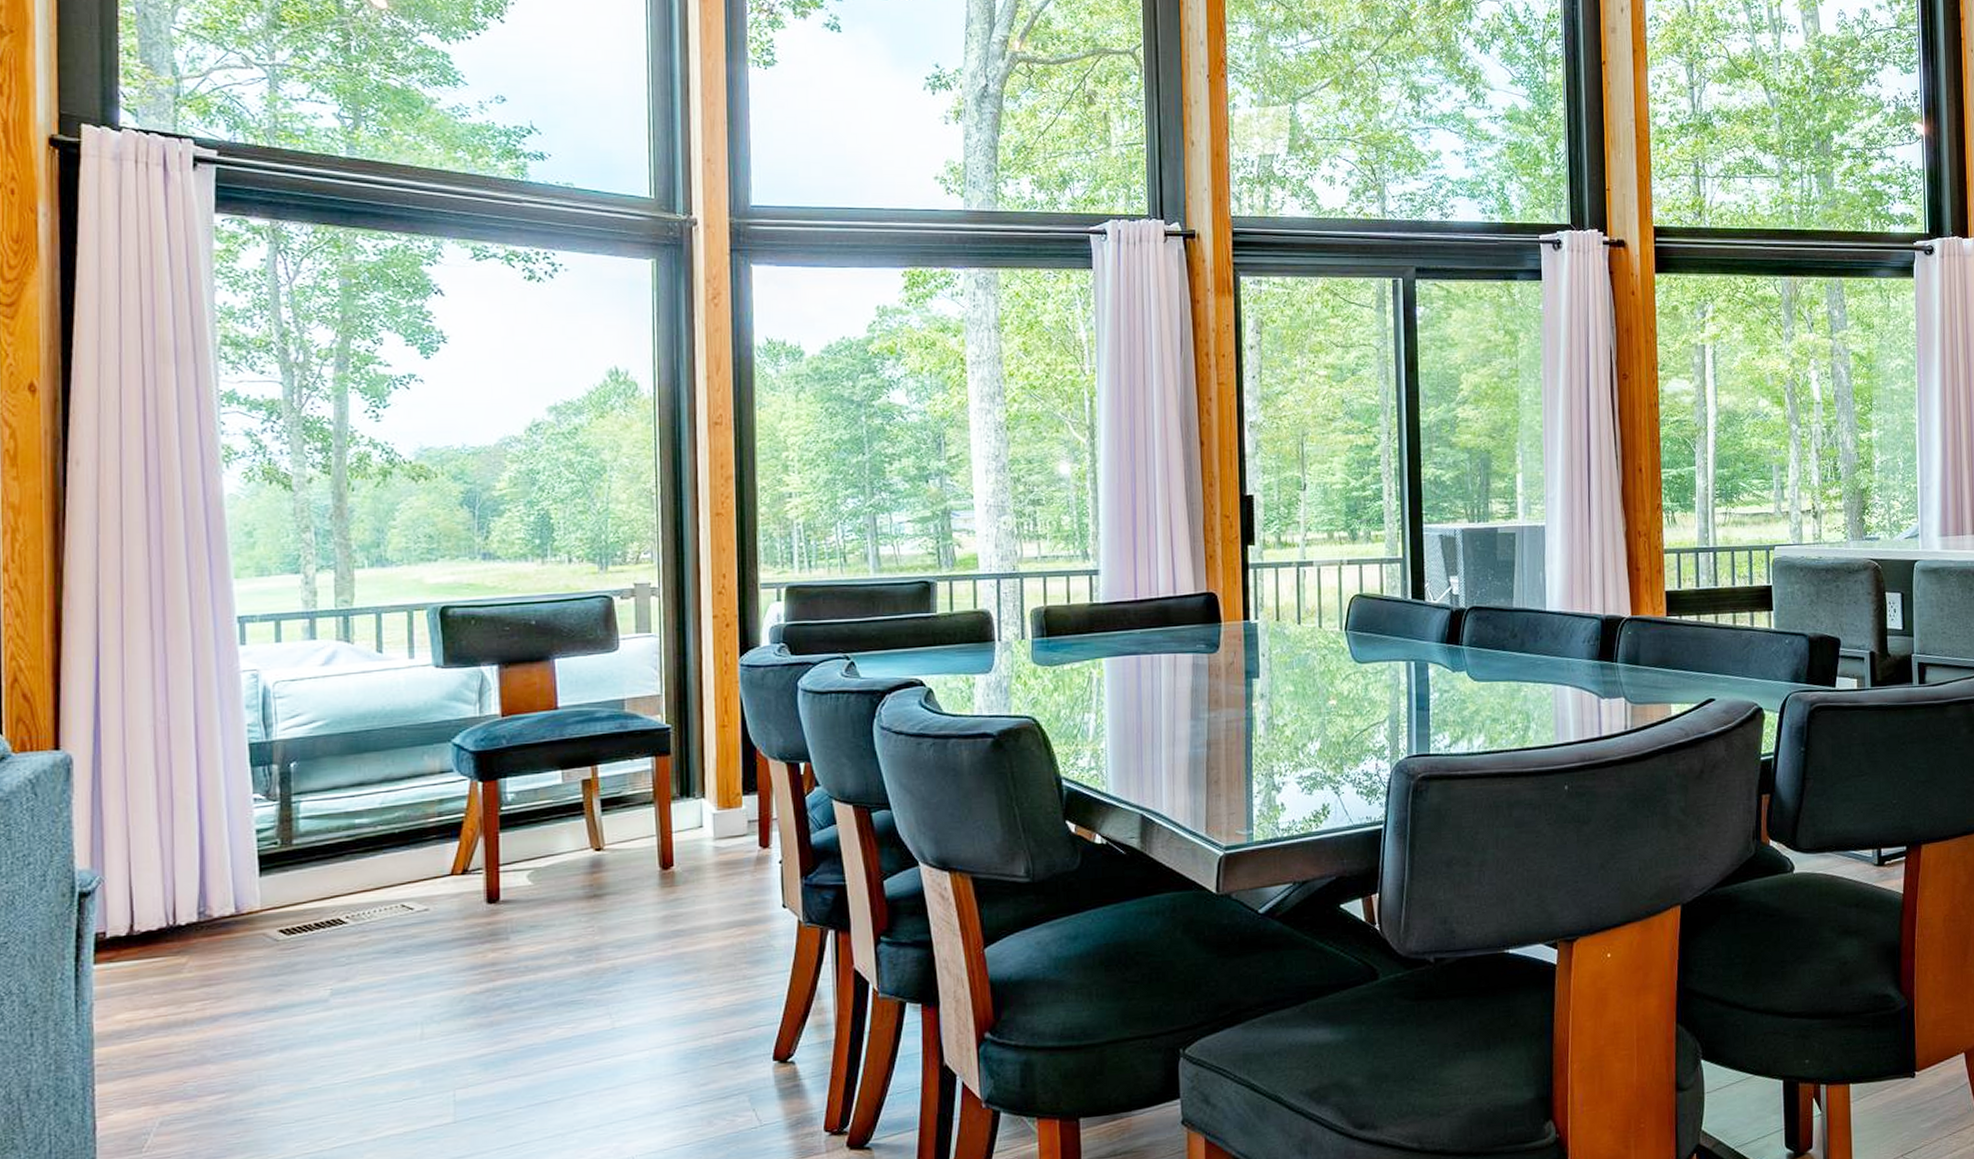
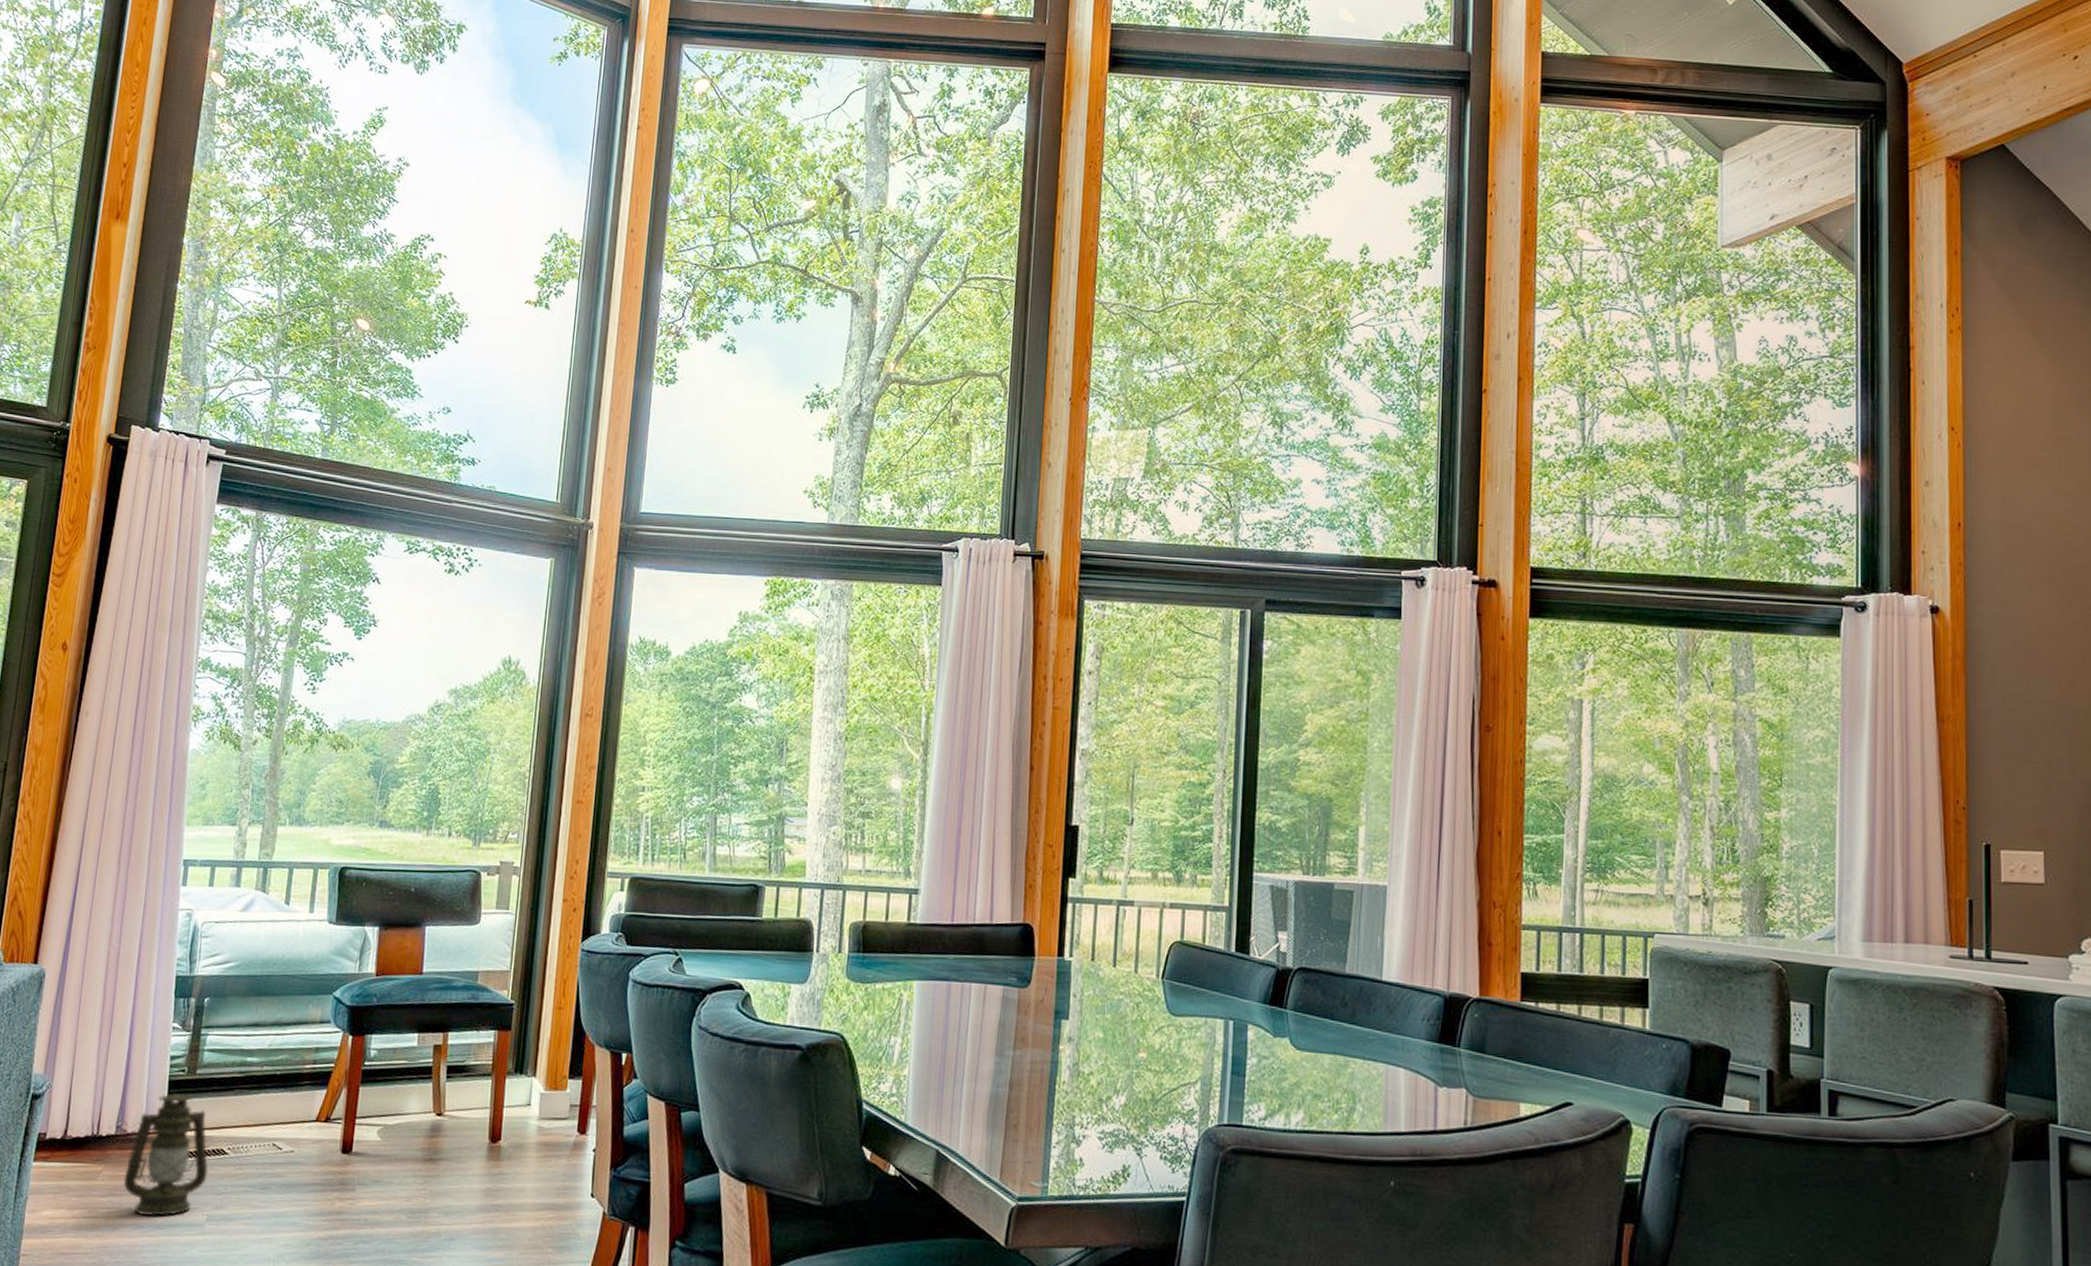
lantern: none [217,867,325,1002] -> present [123,1093,208,1217]

